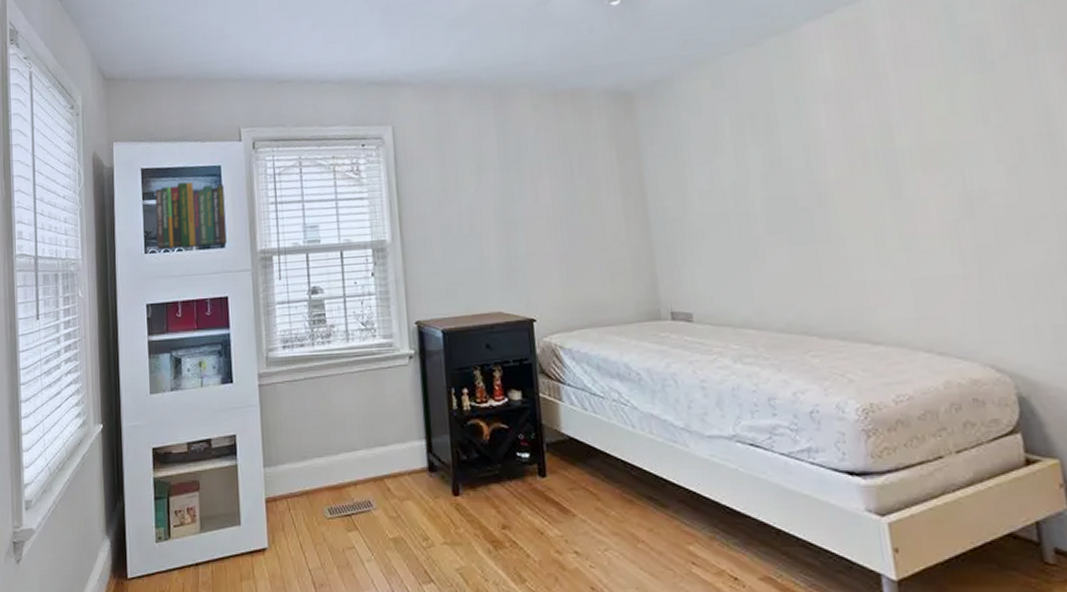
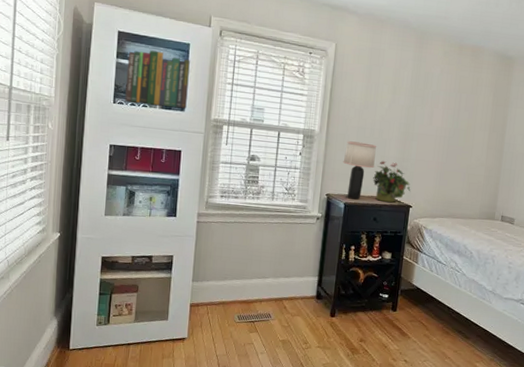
table lamp: none [429,244,474,325] -> present [343,141,376,201]
potted plant: none [473,263,530,321] -> present [372,161,411,203]

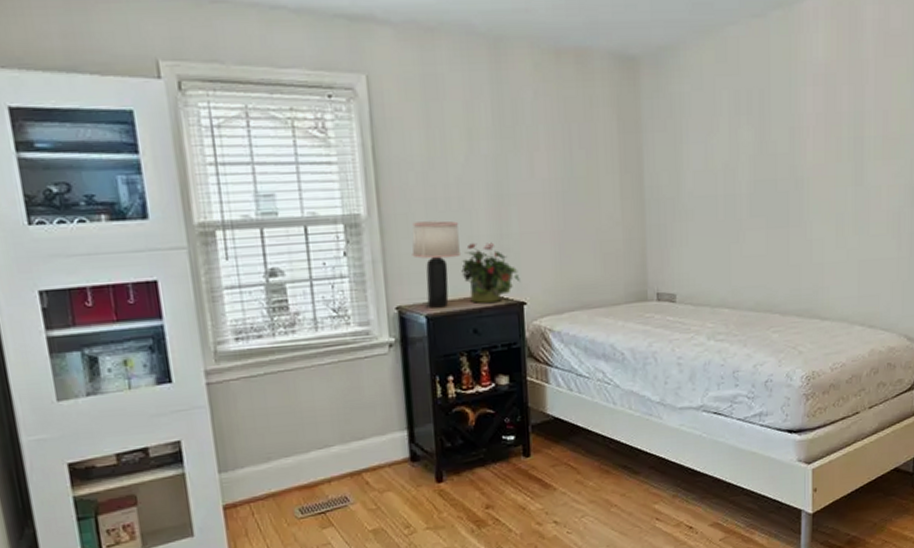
books: present [125,50,190,110] -> none [34,129,151,221]

